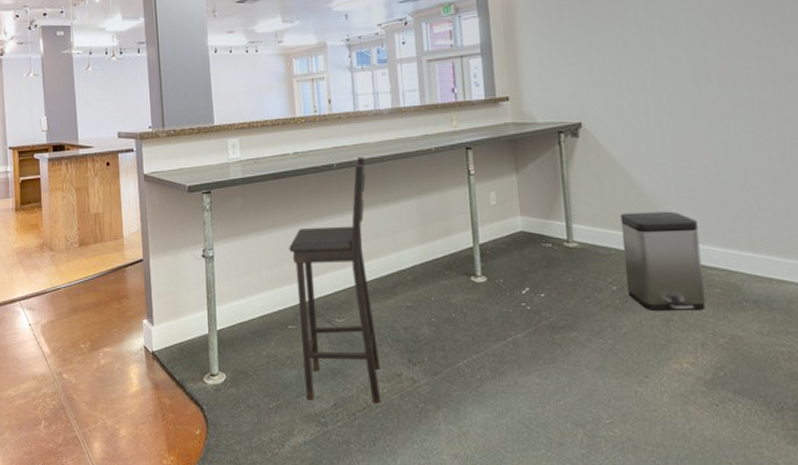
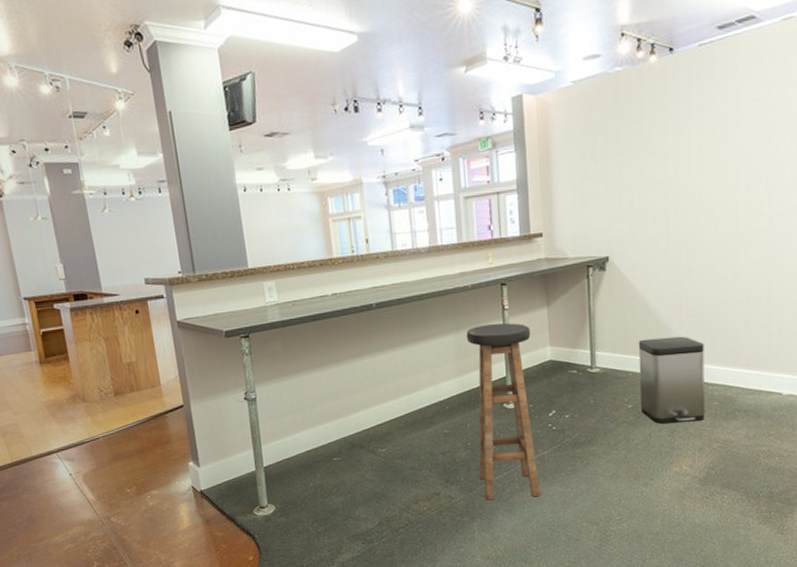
bar stool: present [289,156,381,403] -> none [331,295,421,522]
bar stool: none [429,188,515,388] -> present [466,323,540,501]

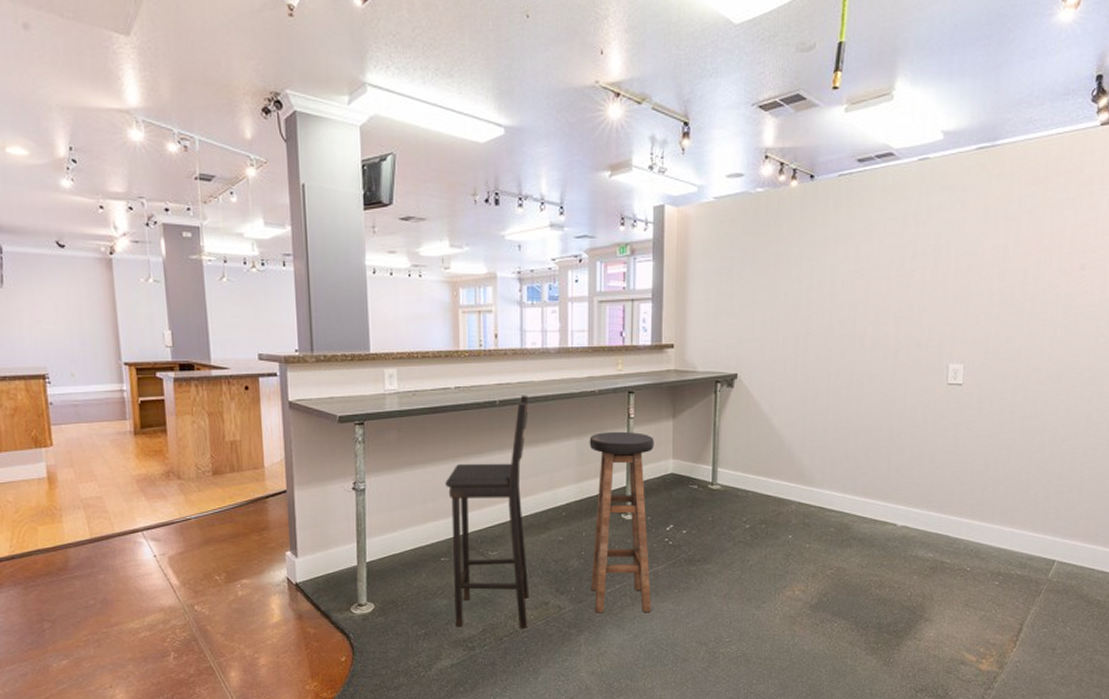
bar stool: none [331,295,421,522] -> present [445,395,529,628]
pedal bin: present [638,336,705,424] -> none [757,459,824,546]

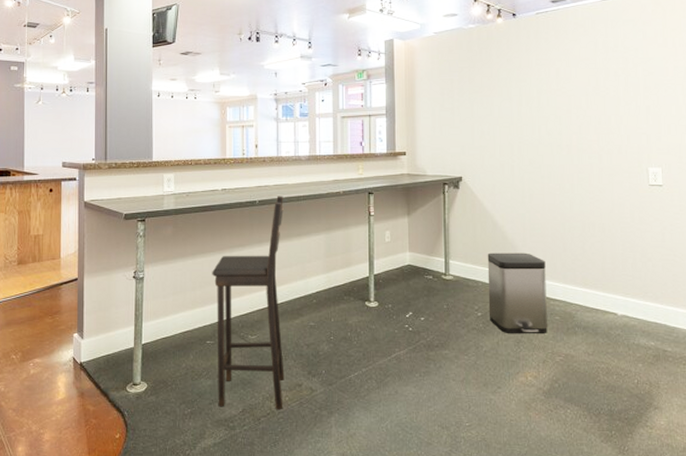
bar stool: present [589,431,655,613] -> none [335,227,395,396]
pedal bin: none [757,459,824,546] -> present [487,252,547,333]

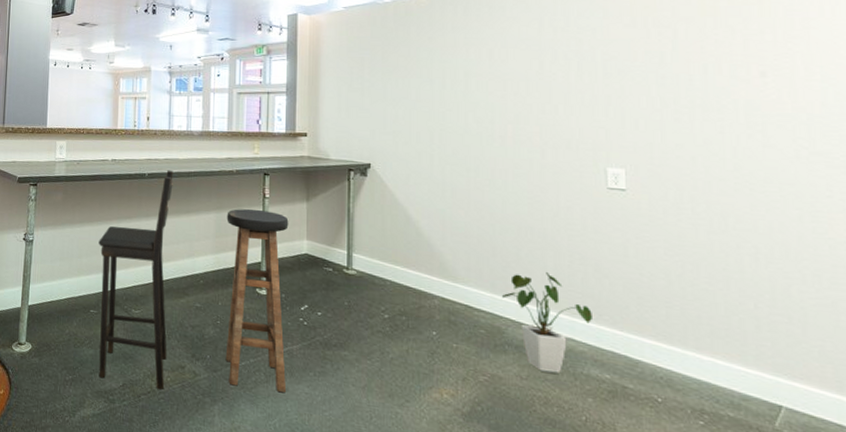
bar stool: none [335,227,395,396] -> present [225,208,289,394]
pedal bin: present [487,252,547,333] -> none [397,249,469,347]
house plant: none [572,260,640,346] -> present [502,271,592,374]

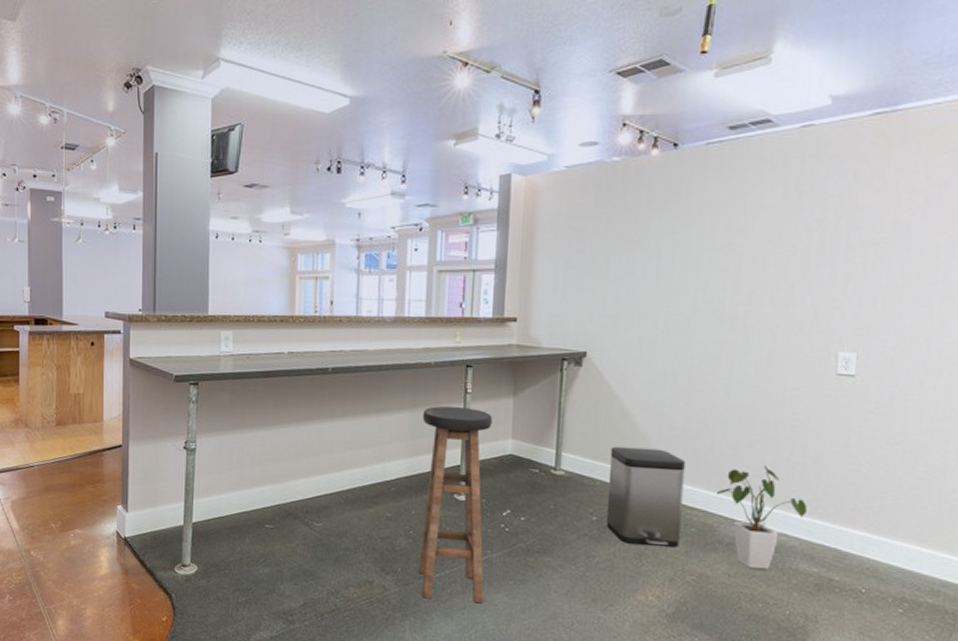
bar stool: present [98,170,174,389] -> none [274,363,362,607]
pedal bin: none [397,249,469,347] -> present [606,446,685,547]

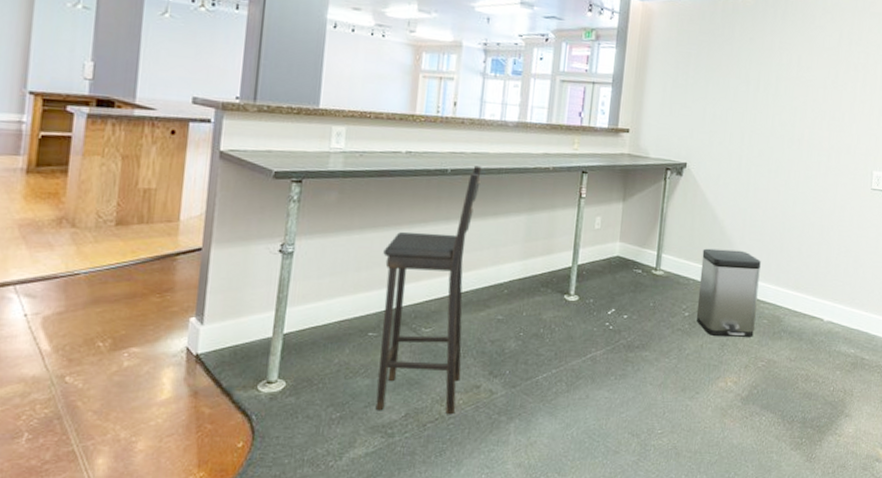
bar stool: none [274,363,362,607] -> present [375,165,482,414]
bar stool: present [418,406,493,604] -> none [526,209,604,401]
house plant: present [717,465,807,570] -> none [784,263,848,353]

